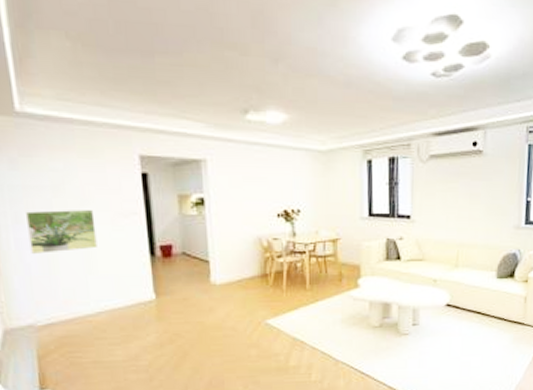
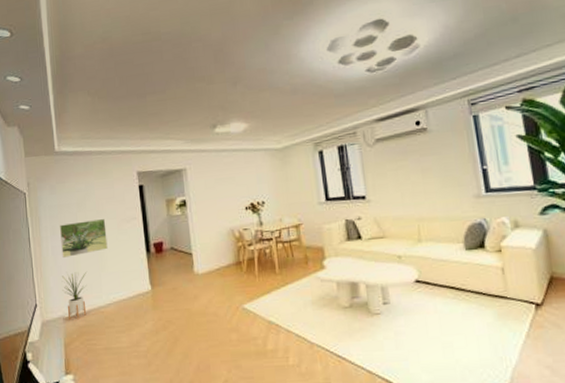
house plant: none [32,272,68,329] -> present [62,272,87,321]

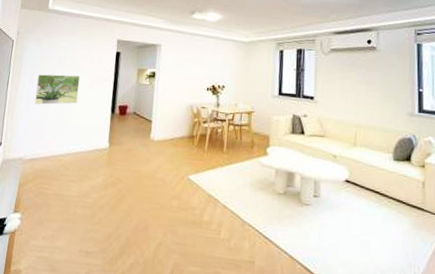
house plant: present [62,272,87,321] -> none [28,119,53,163]

